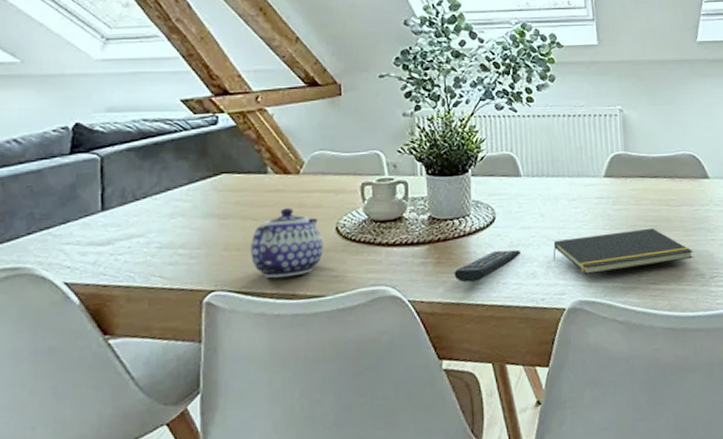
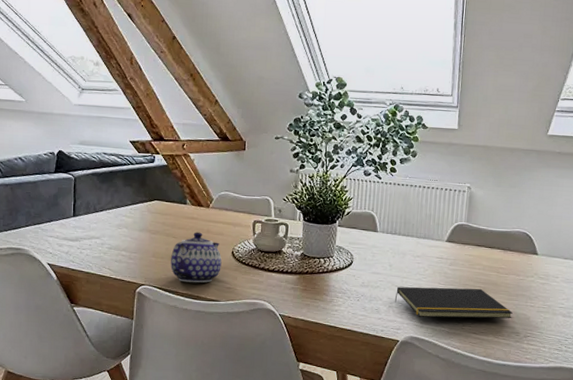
remote control: present [454,249,520,283] -> none [315,287,369,309]

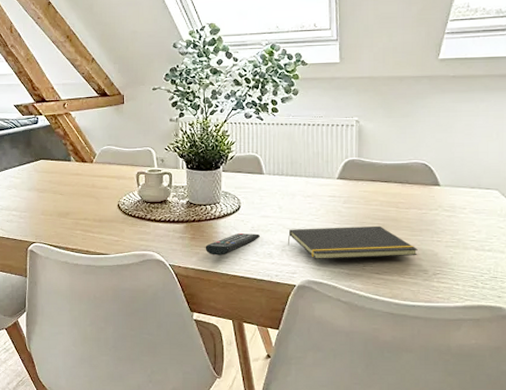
teapot: present [171,232,222,283] -> none [59,187,108,238]
remote control: none [315,287,369,309] -> present [205,232,260,255]

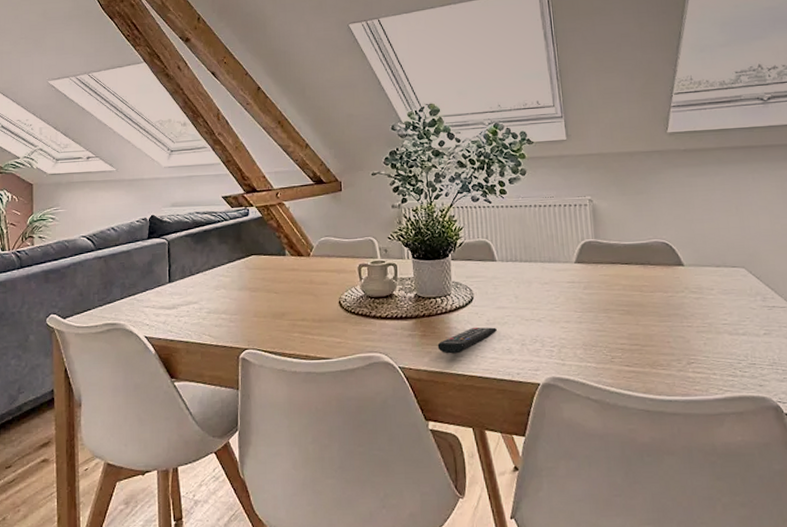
notepad: present [287,225,418,260] -> none [527,312,669,354]

